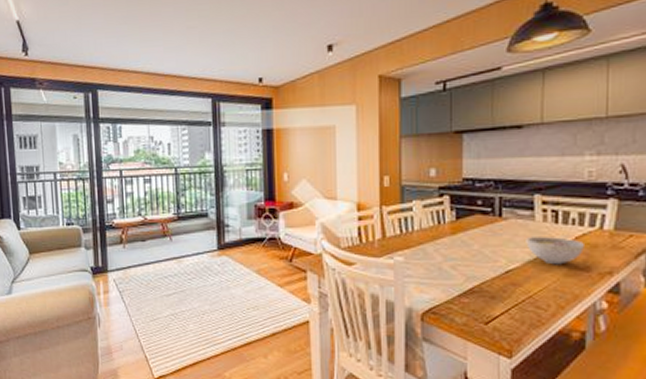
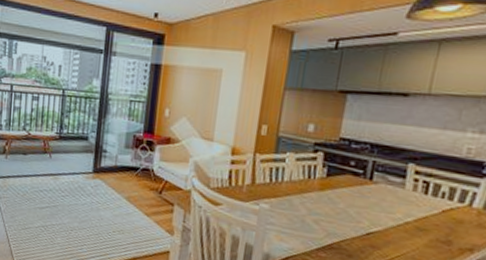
bowl: present [526,237,584,265] -> none [392,204,450,235]

